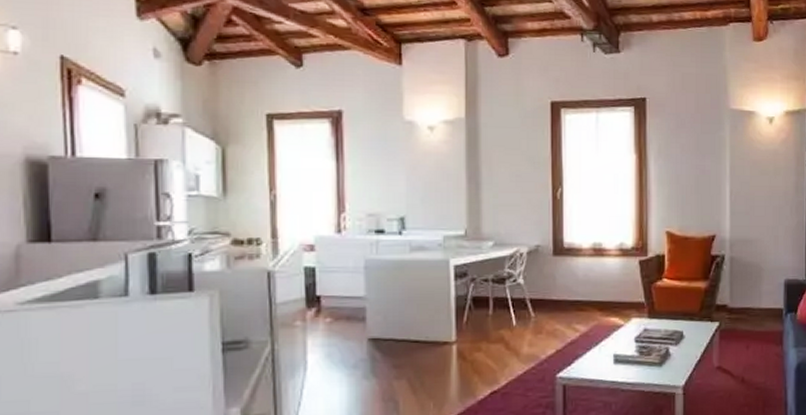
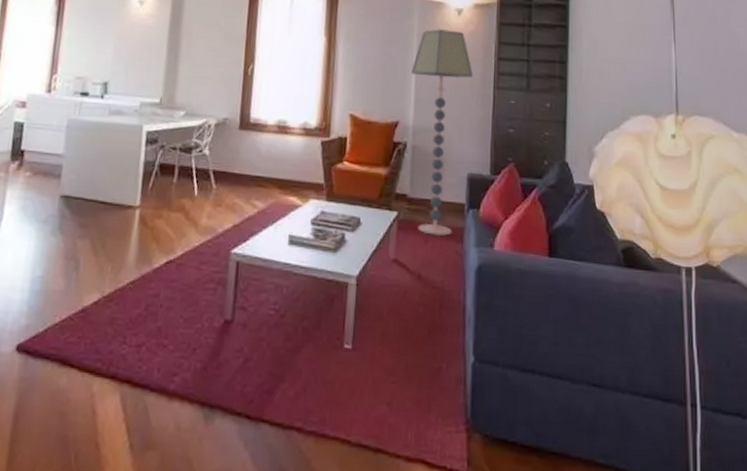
floor lamp: none [725,138,787,341] -> present [411,28,473,236]

